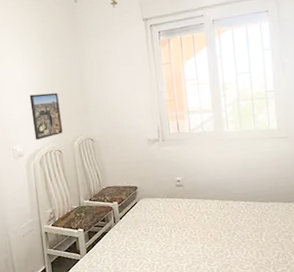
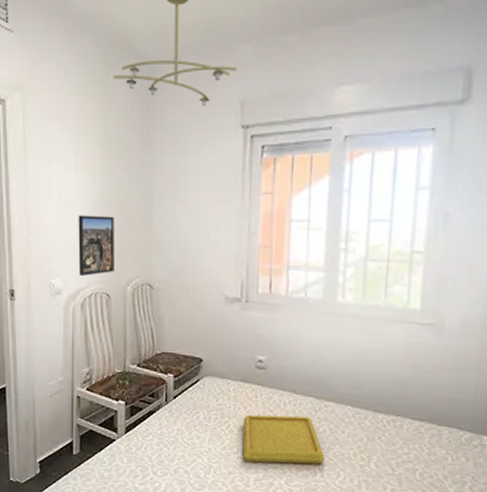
serving tray: none [173,214,232,255] -> present [242,414,325,464]

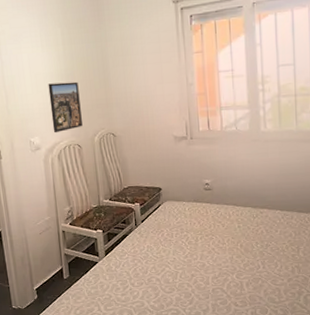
serving tray: present [242,414,325,464] -> none [199,222,264,264]

